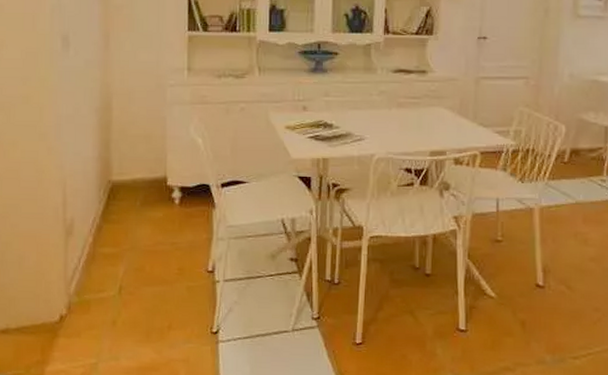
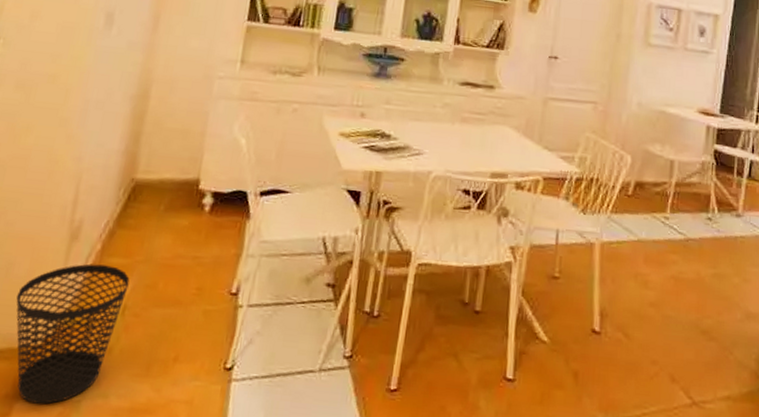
wastebasket: none [31,254,121,367] -> present [16,263,130,405]

